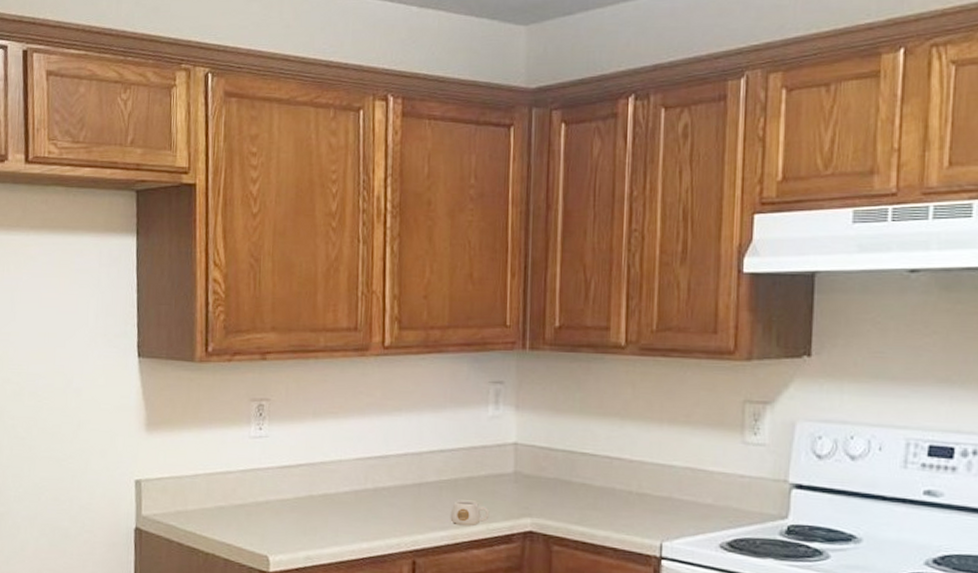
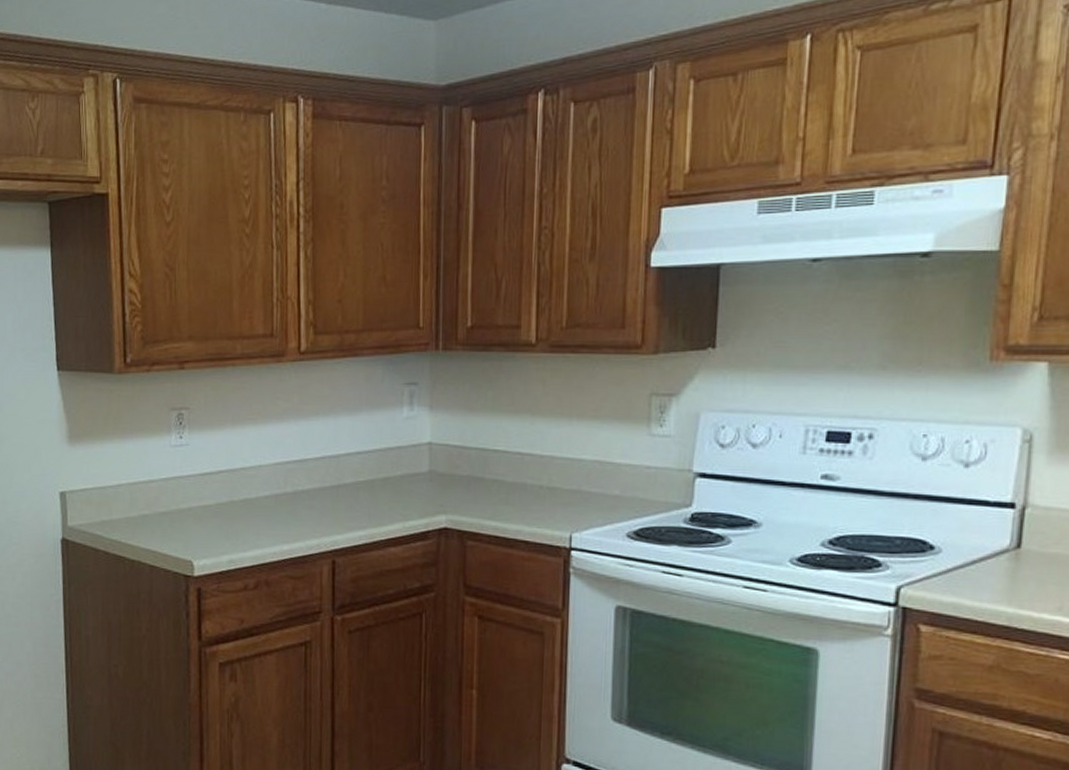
mug: present [450,500,490,527] -> none [368,500,406,525]

